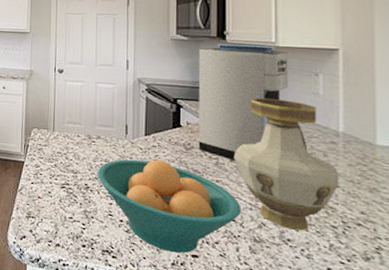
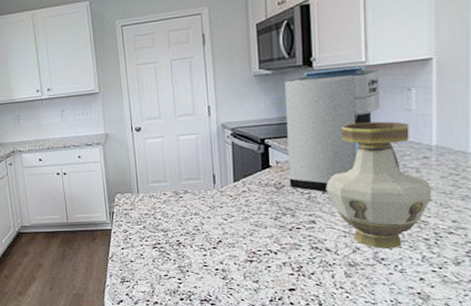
fruit bowl: present [97,159,241,254] -> none [187,204,335,291]

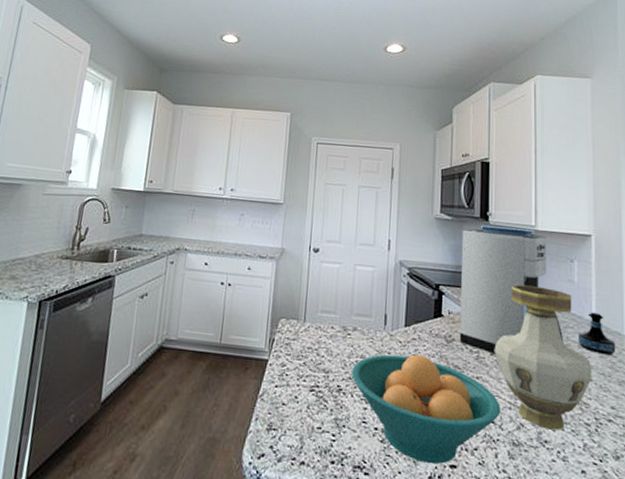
fruit bowl: none [187,204,335,291] -> present [351,354,501,464]
tequila bottle: none [417,136,459,175] -> present [579,312,616,355]

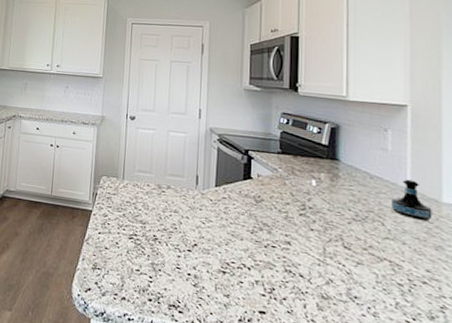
fruit bowl: present [351,354,501,464] -> none [165,210,310,310]
coffee maker: present [459,225,563,355] -> none [268,95,375,215]
vase: present [494,284,592,430] -> none [303,151,406,288]

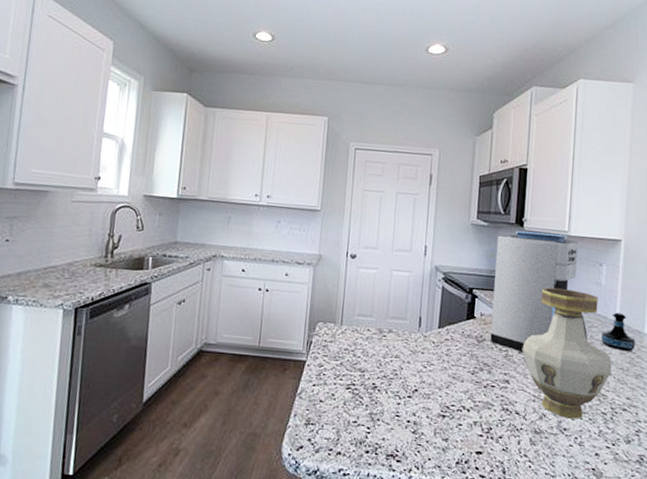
coffee maker: none [268,95,375,215] -> present [490,231,587,353]
vase: none [303,151,406,288] -> present [522,287,612,419]

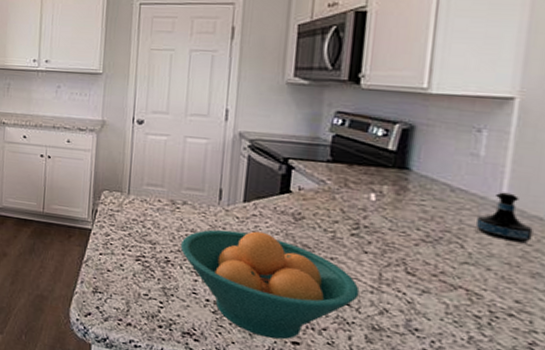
fruit bowl: none [386,354,526,452] -> present [180,229,360,340]
coffee maker: present [490,231,587,353] -> none [311,89,454,236]
vase: present [522,287,612,419] -> none [355,158,492,320]

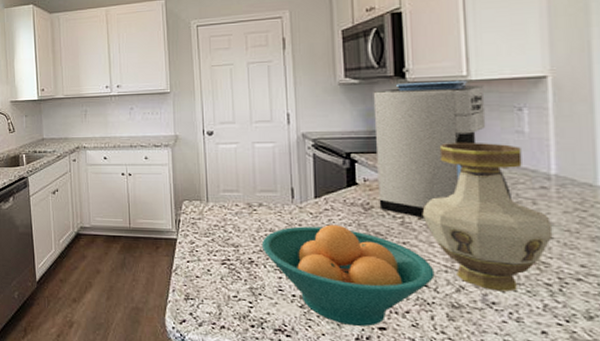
coffee maker: none [311,89,454,236] -> present [373,80,511,219]
vase: none [355,158,492,320] -> present [422,143,553,292]
tequila bottle: present [476,192,533,243] -> none [532,164,586,209]

